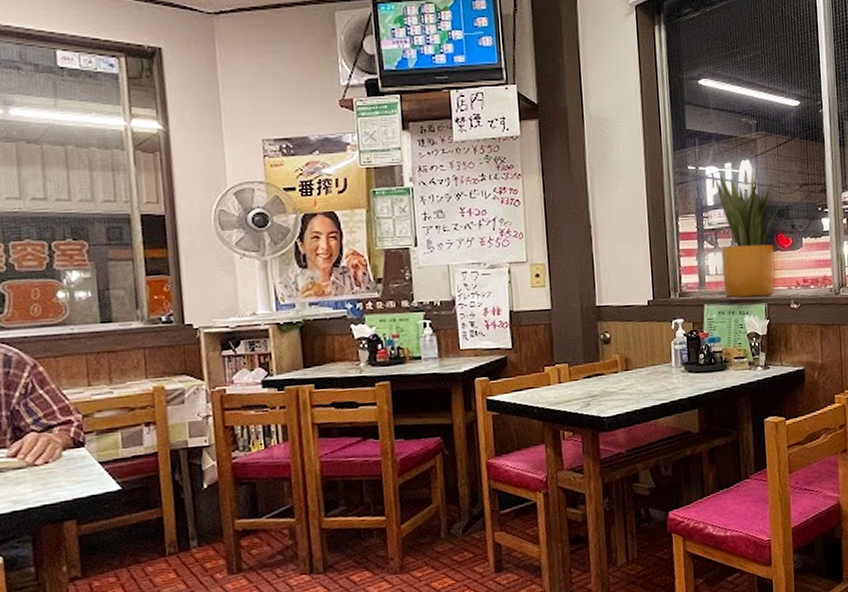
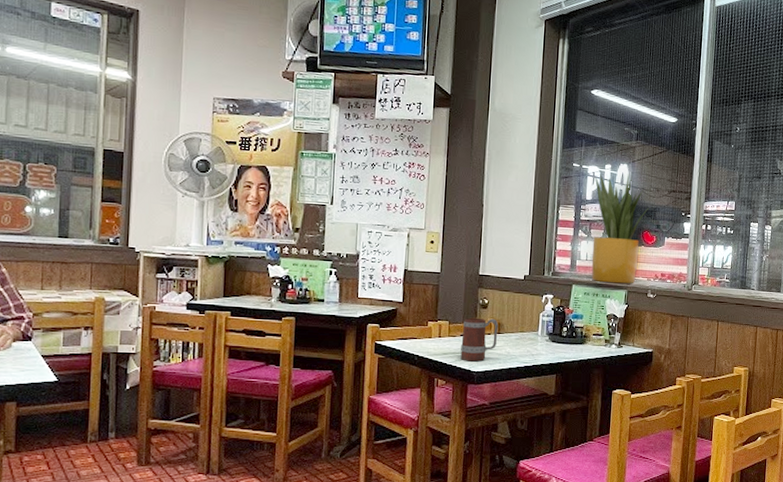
beer mug: none [585,354,626,407] -> present [460,317,499,362]

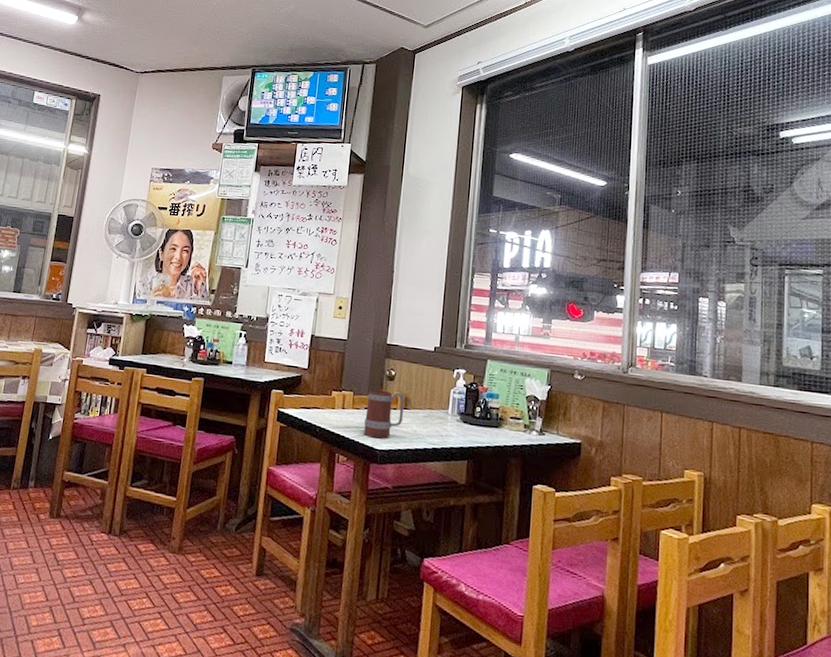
planter: present [591,174,649,284] -> none [509,240,575,363]

